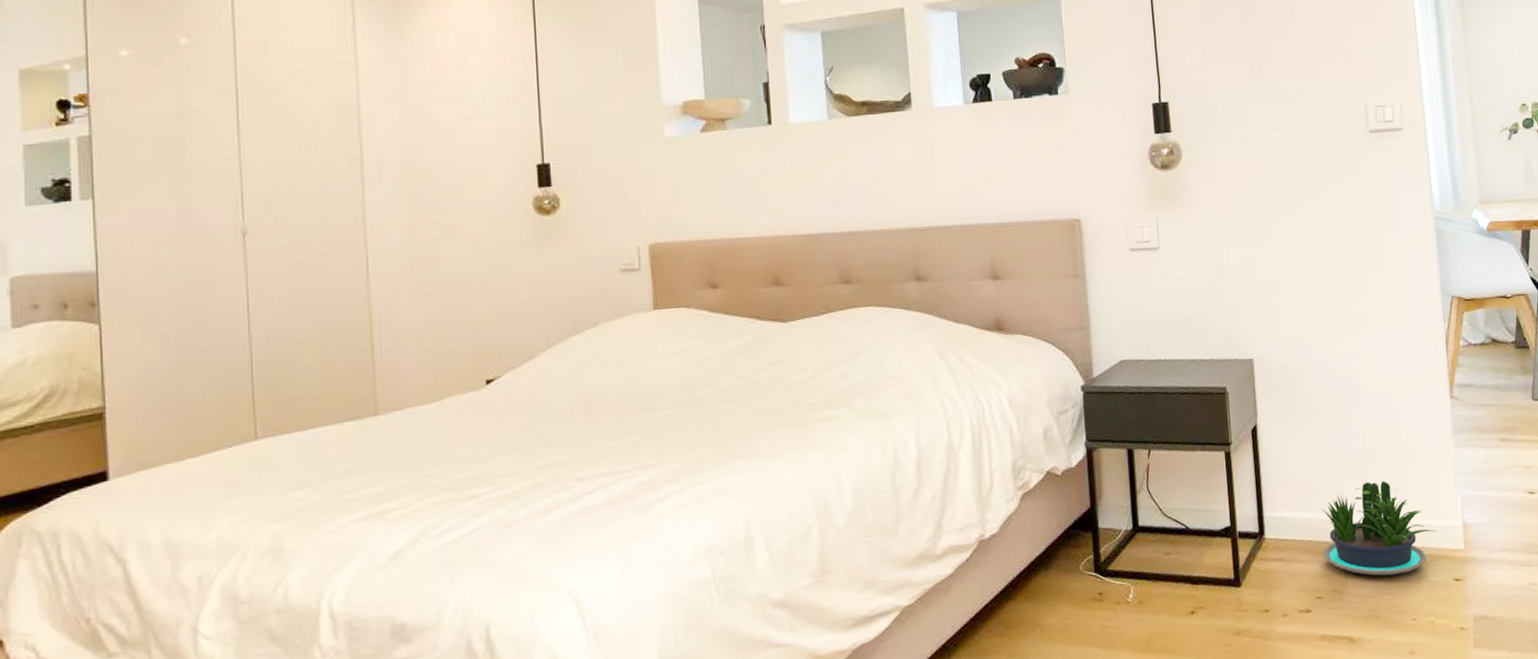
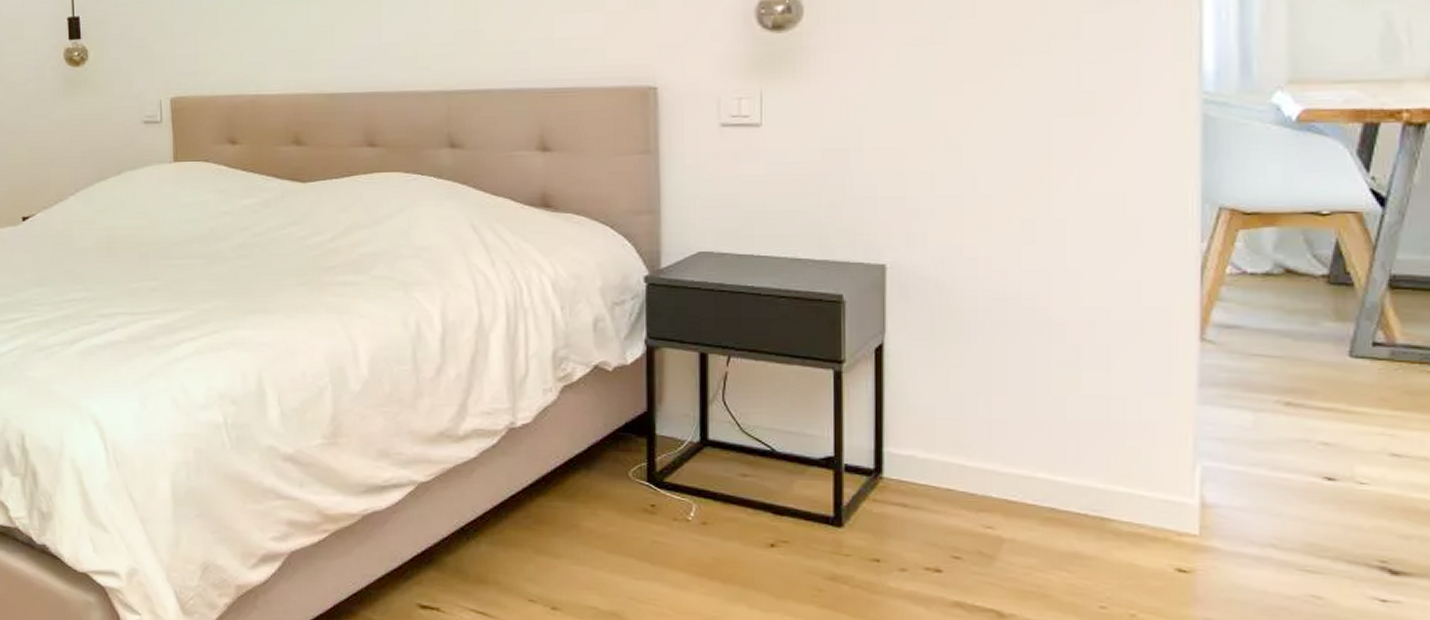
potted plant: present [1320,481,1439,576] -> none [968,430,1158,550]

